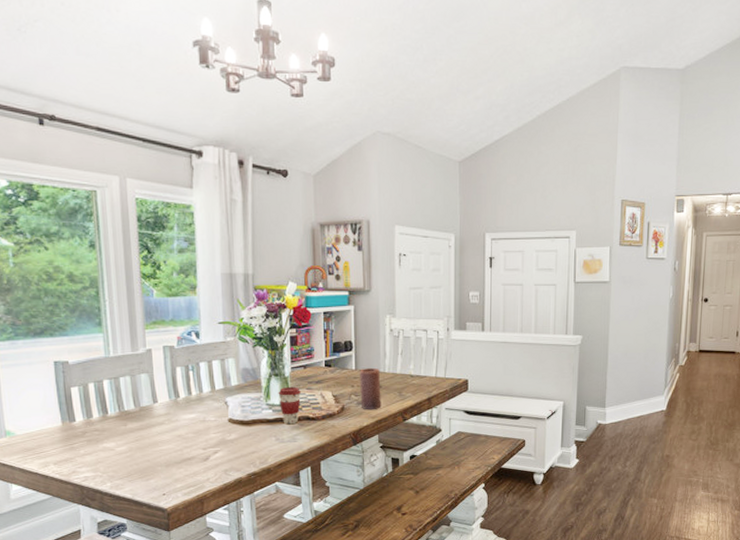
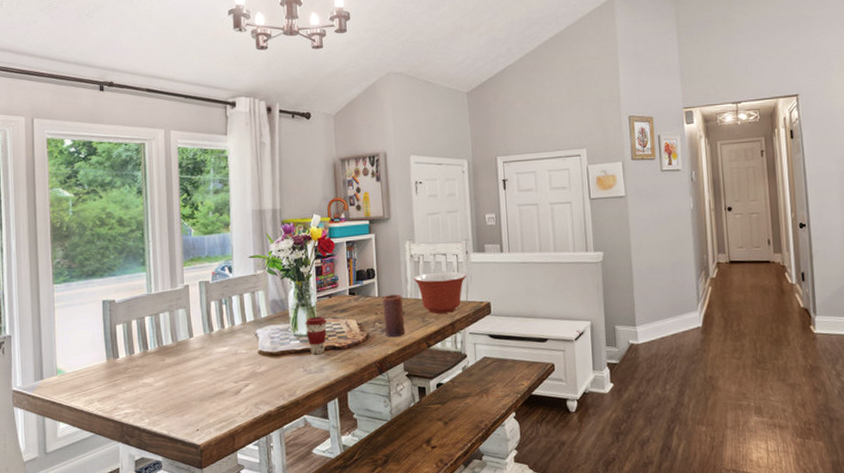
mixing bowl: none [392,347,446,388] -> present [413,271,466,314]

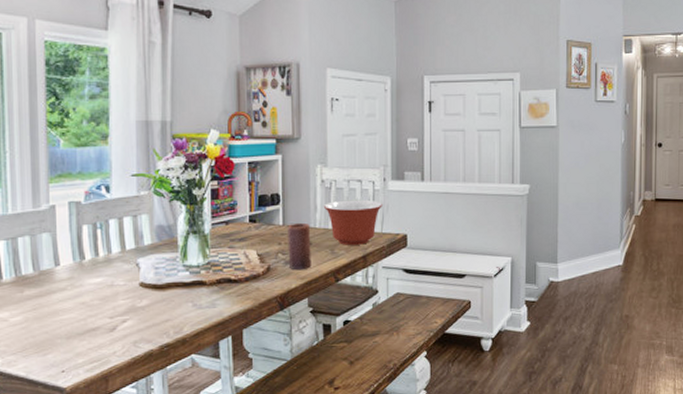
coffee cup: present [305,316,328,355] -> none [196,245,223,288]

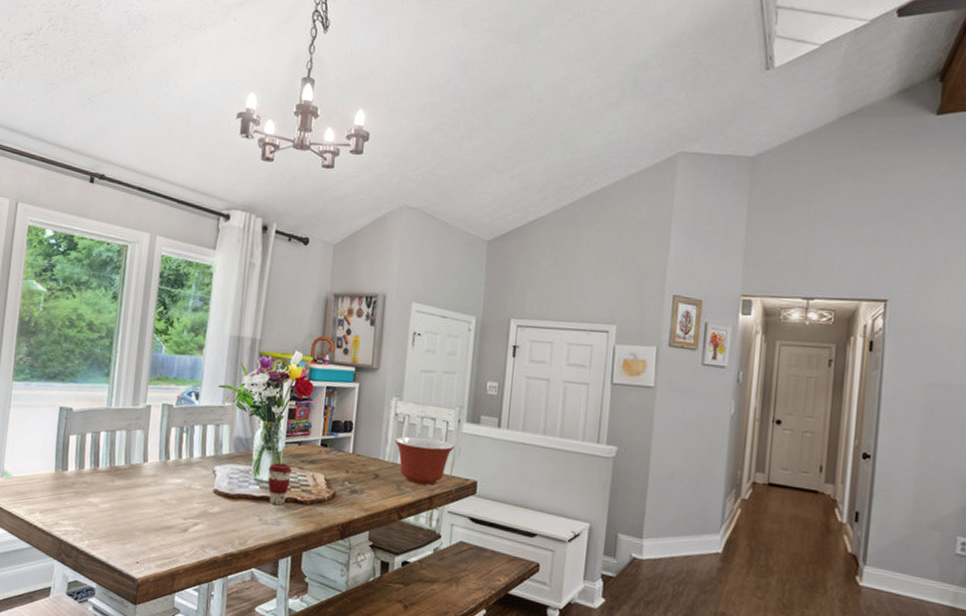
coffee cup: none [196,245,223,288] -> present [268,462,293,506]
candle: present [288,222,311,269] -> none [353,452,379,501]

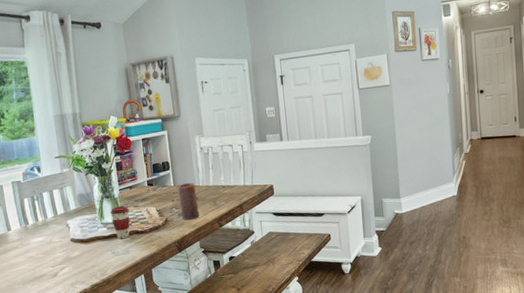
candle: none [353,452,379,501] -> present [178,182,200,220]
mixing bowl: present [394,436,455,485] -> none [204,160,251,198]

